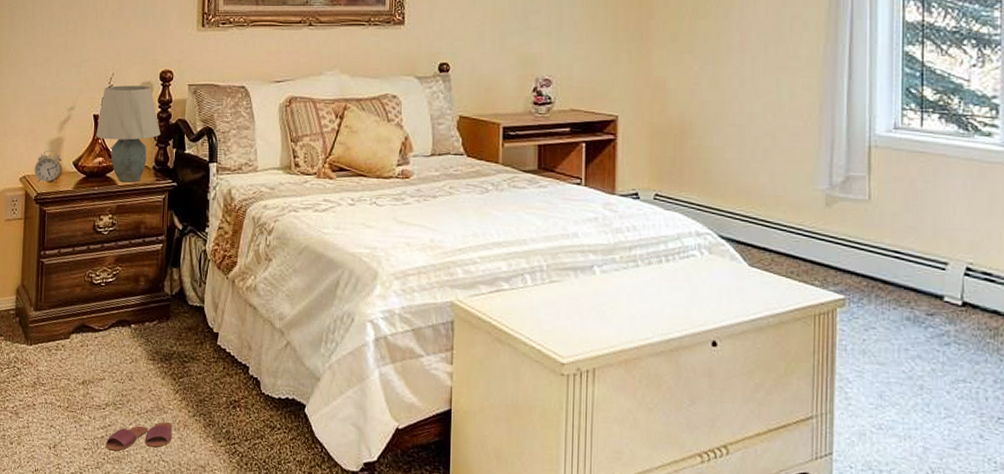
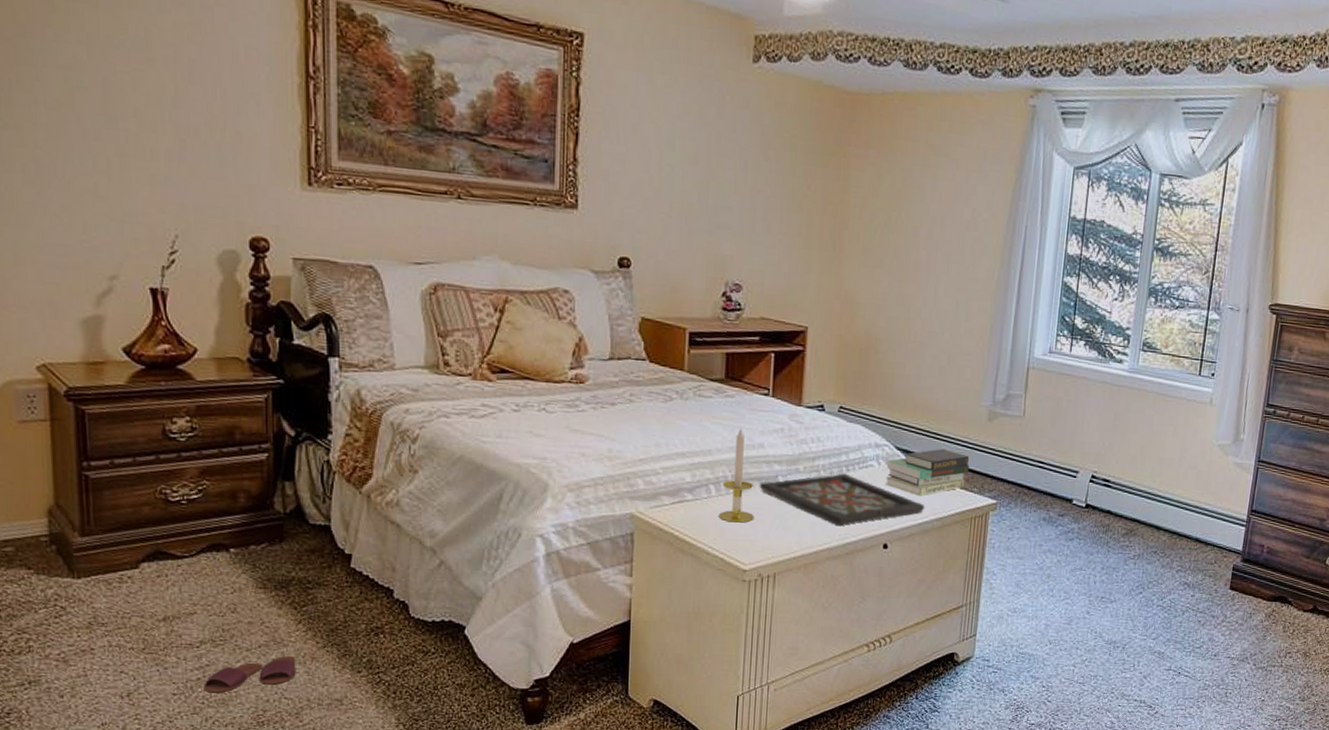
alarm clock: present [34,149,63,183] -> none [59,330,107,375]
table lamp: present [96,85,161,183] -> none [156,251,256,378]
candle: none [535,217,571,314] -> present [719,428,754,523]
decorative tray: none [574,263,757,319] -> present [759,473,925,525]
books: none [709,237,807,290] -> present [884,449,969,496]

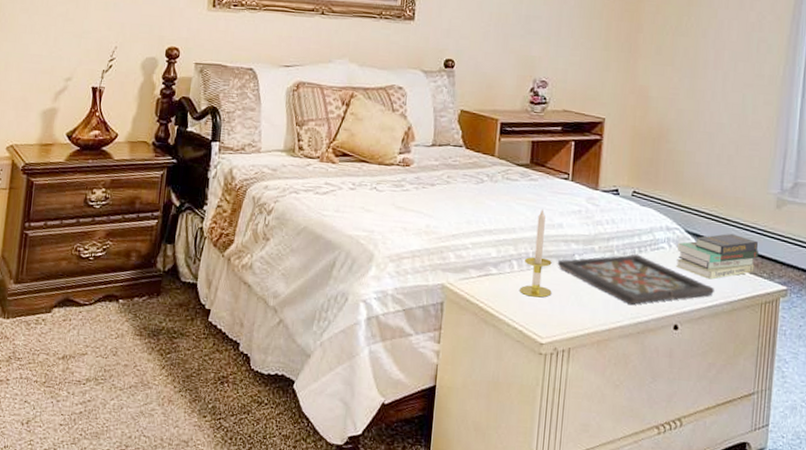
slippers: present [203,656,296,693] -> none [83,397,157,427]

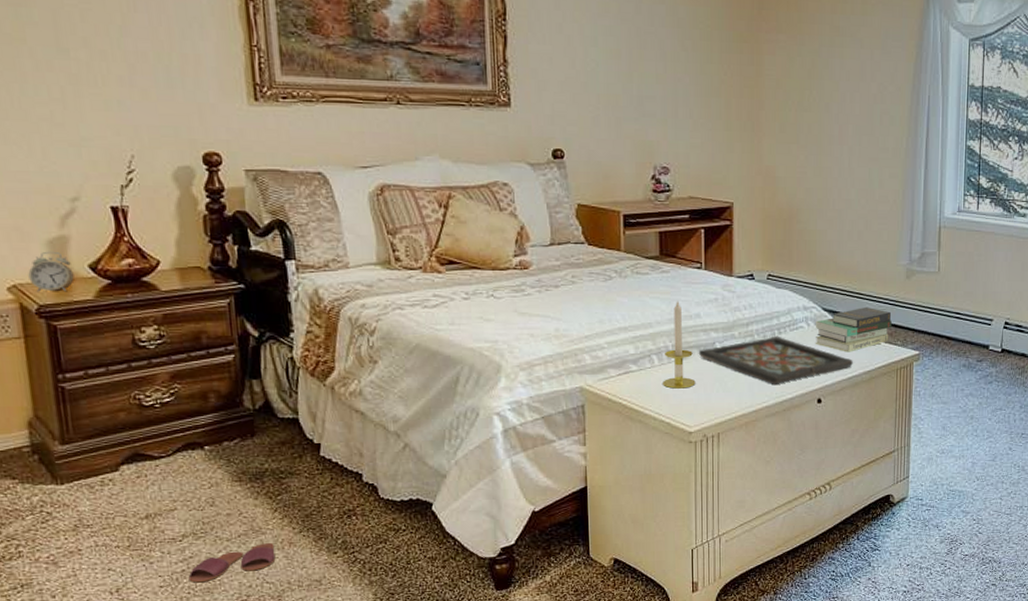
alarm clock: none [23,119,55,154] -> present [28,251,75,292]
slippers: none [83,397,157,427] -> present [188,543,276,583]

